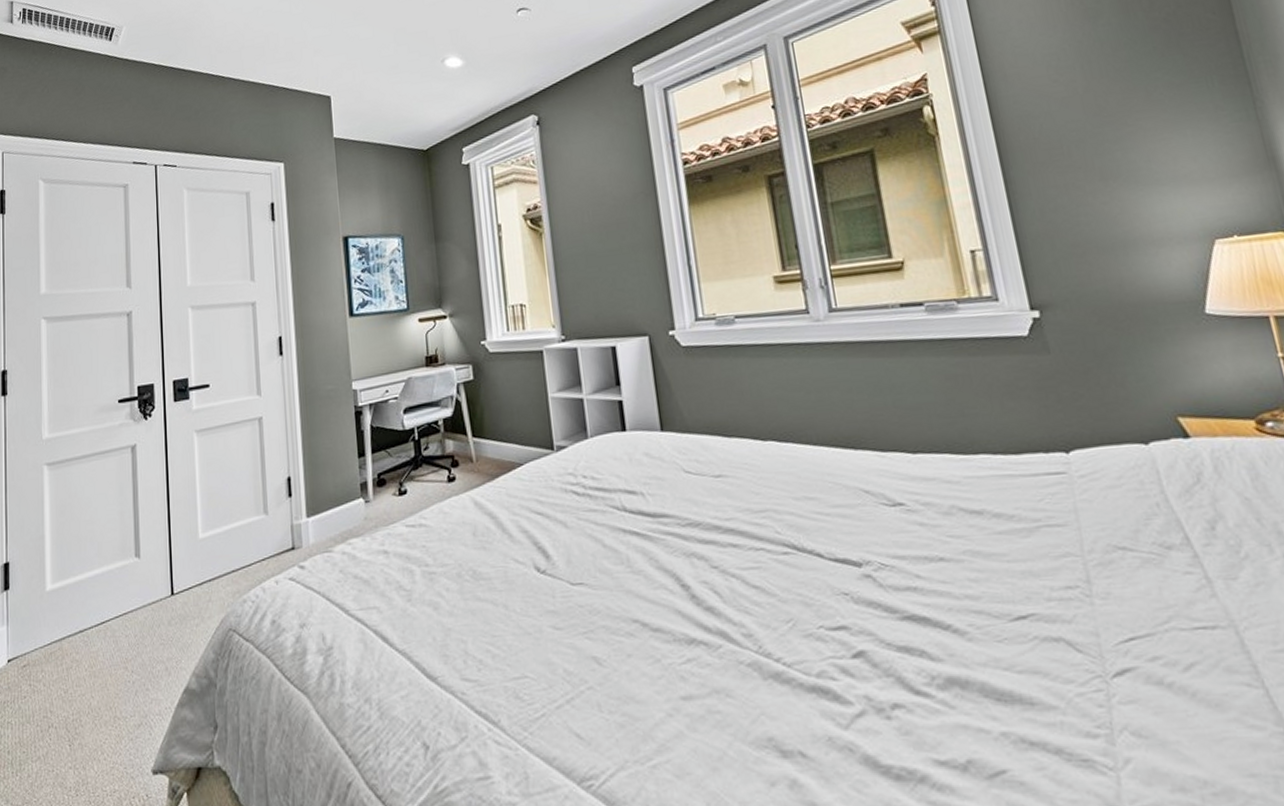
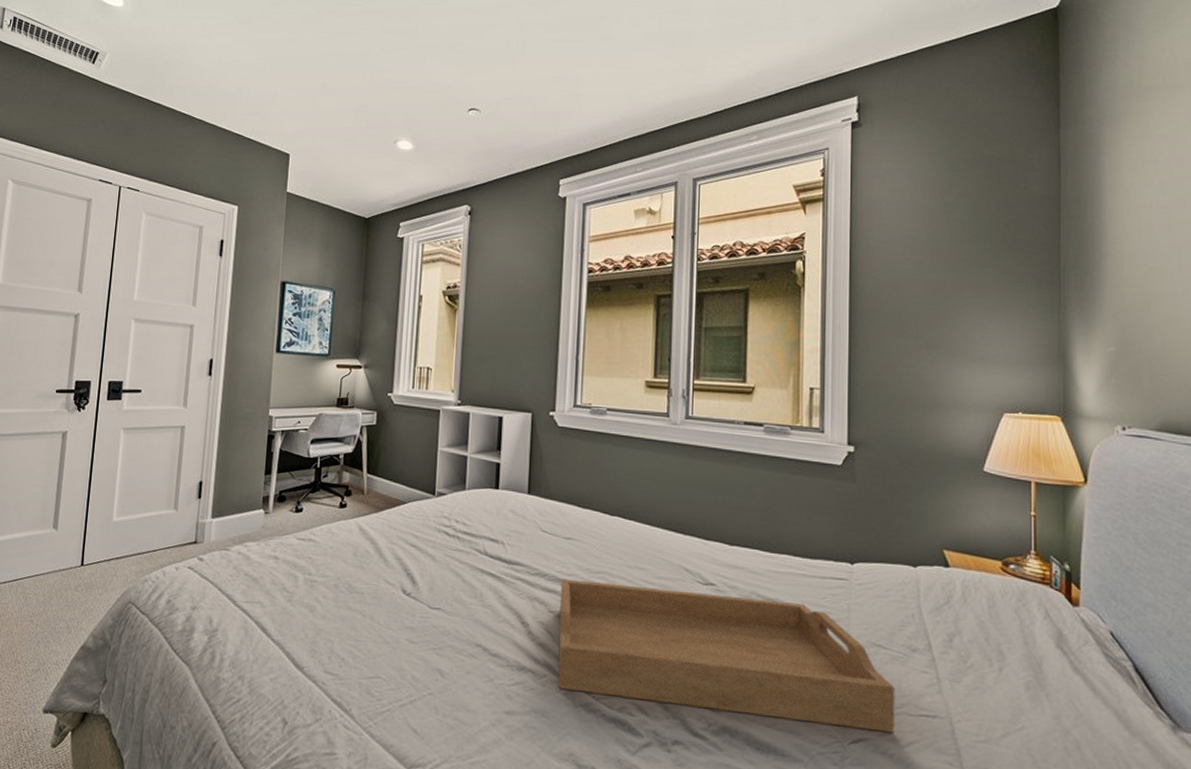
serving tray: none [718,511,1167,660] -> present [558,579,895,733]

